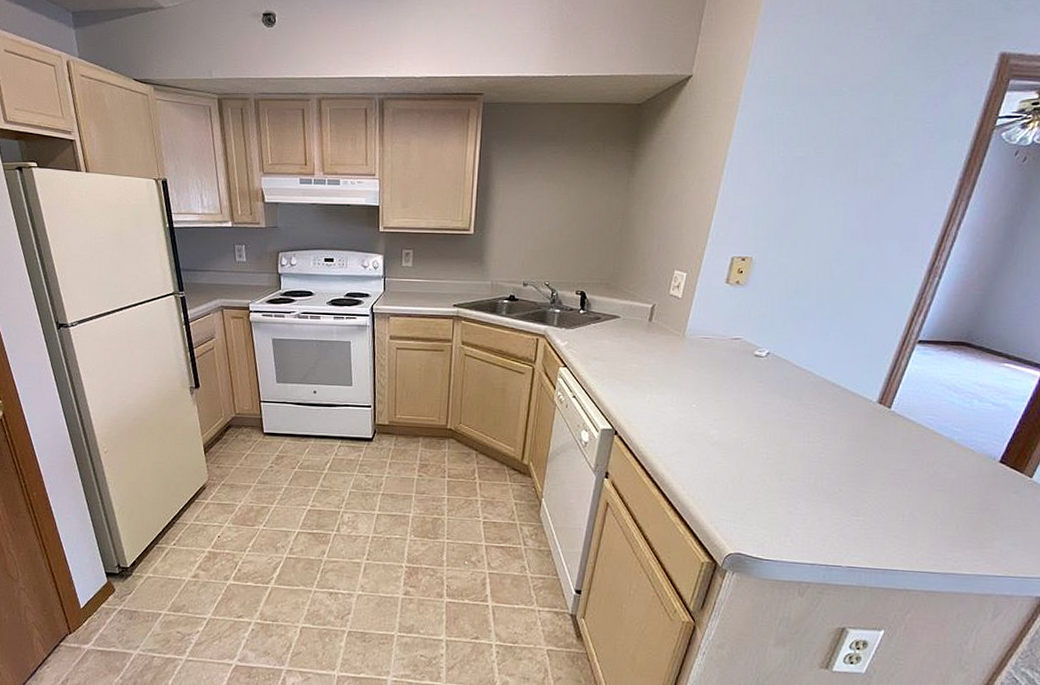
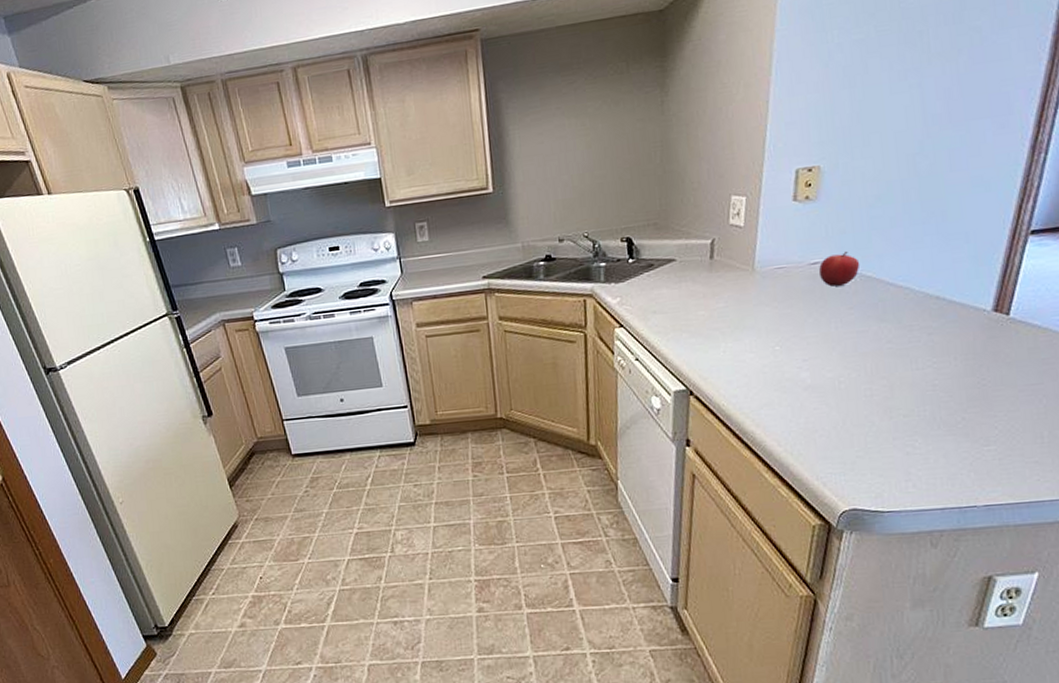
fruit: none [739,332,774,361] -> present [819,250,860,287]

